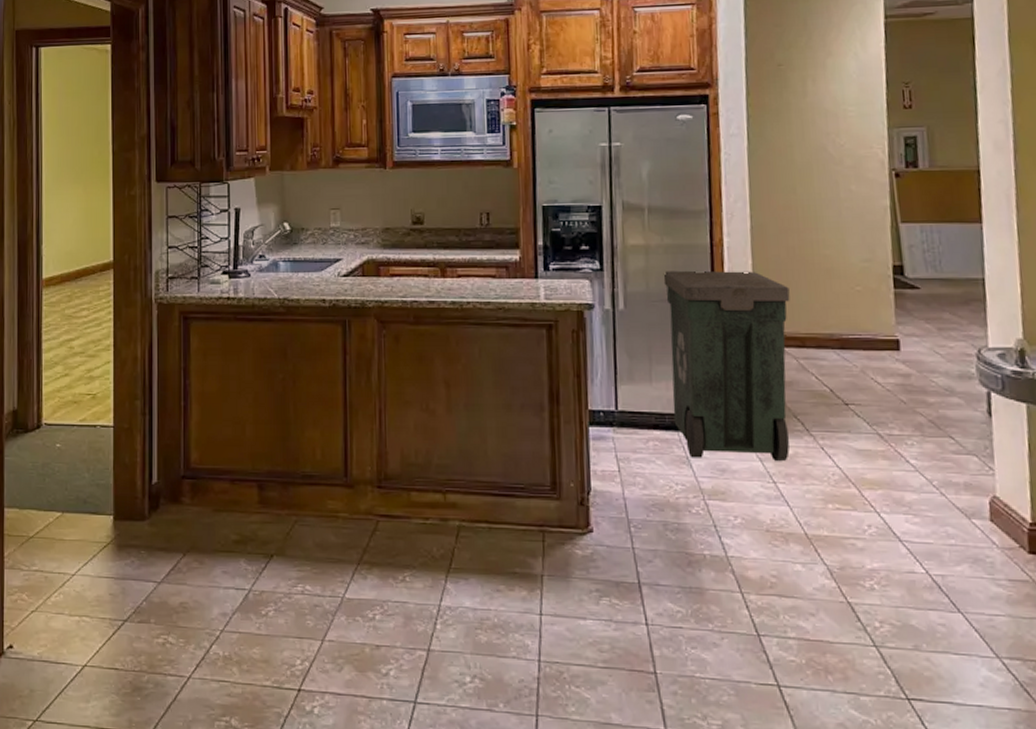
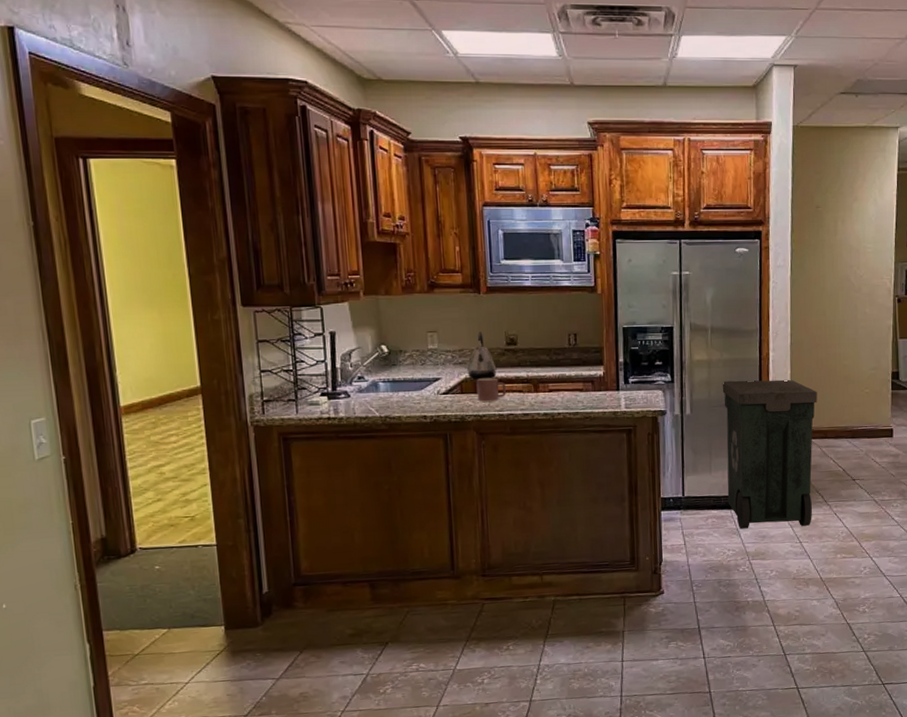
kettle: none [369,210,401,261] -> present [466,332,497,380]
mug: none [378,260,410,287] -> present [476,378,506,403]

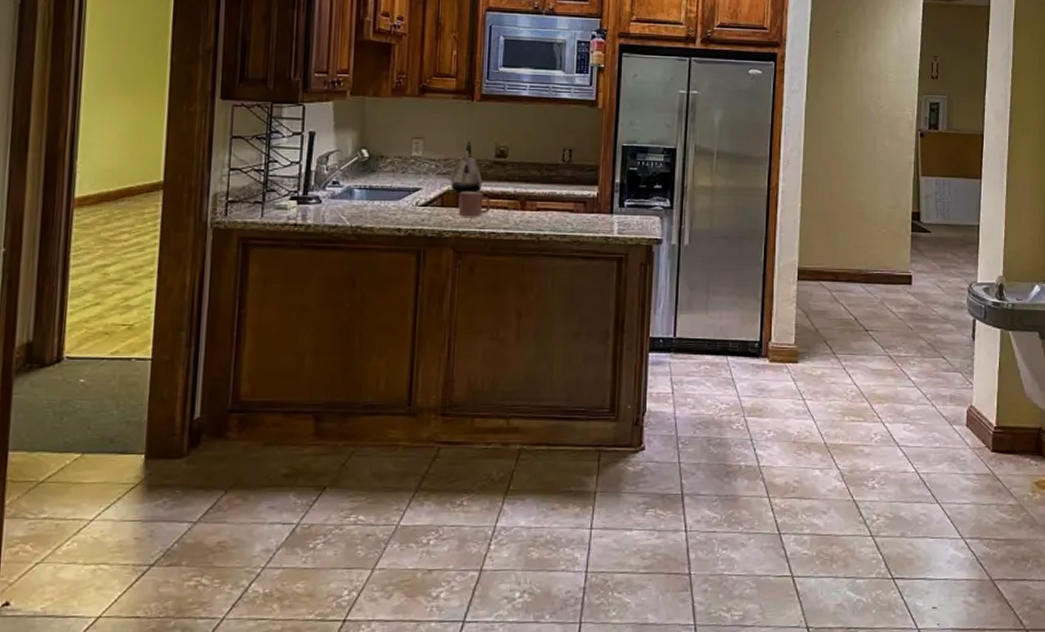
recycling bin: present [722,380,818,529] -> none [724,210,829,380]

